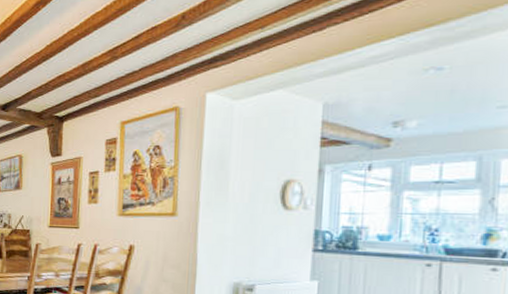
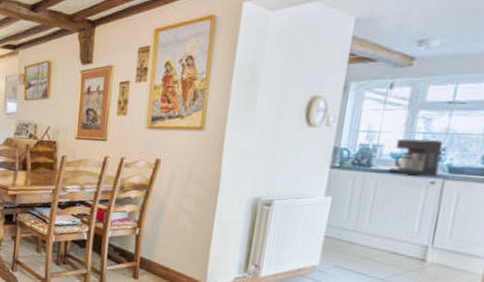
coffee maker: none [378,220,435,259] -> present [389,138,444,177]

